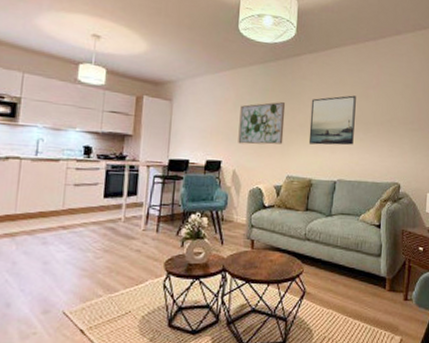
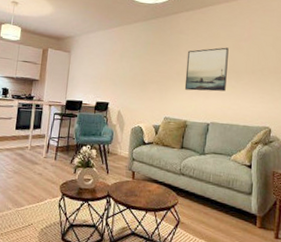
wall art: present [238,102,286,145] -> none [123,53,165,90]

